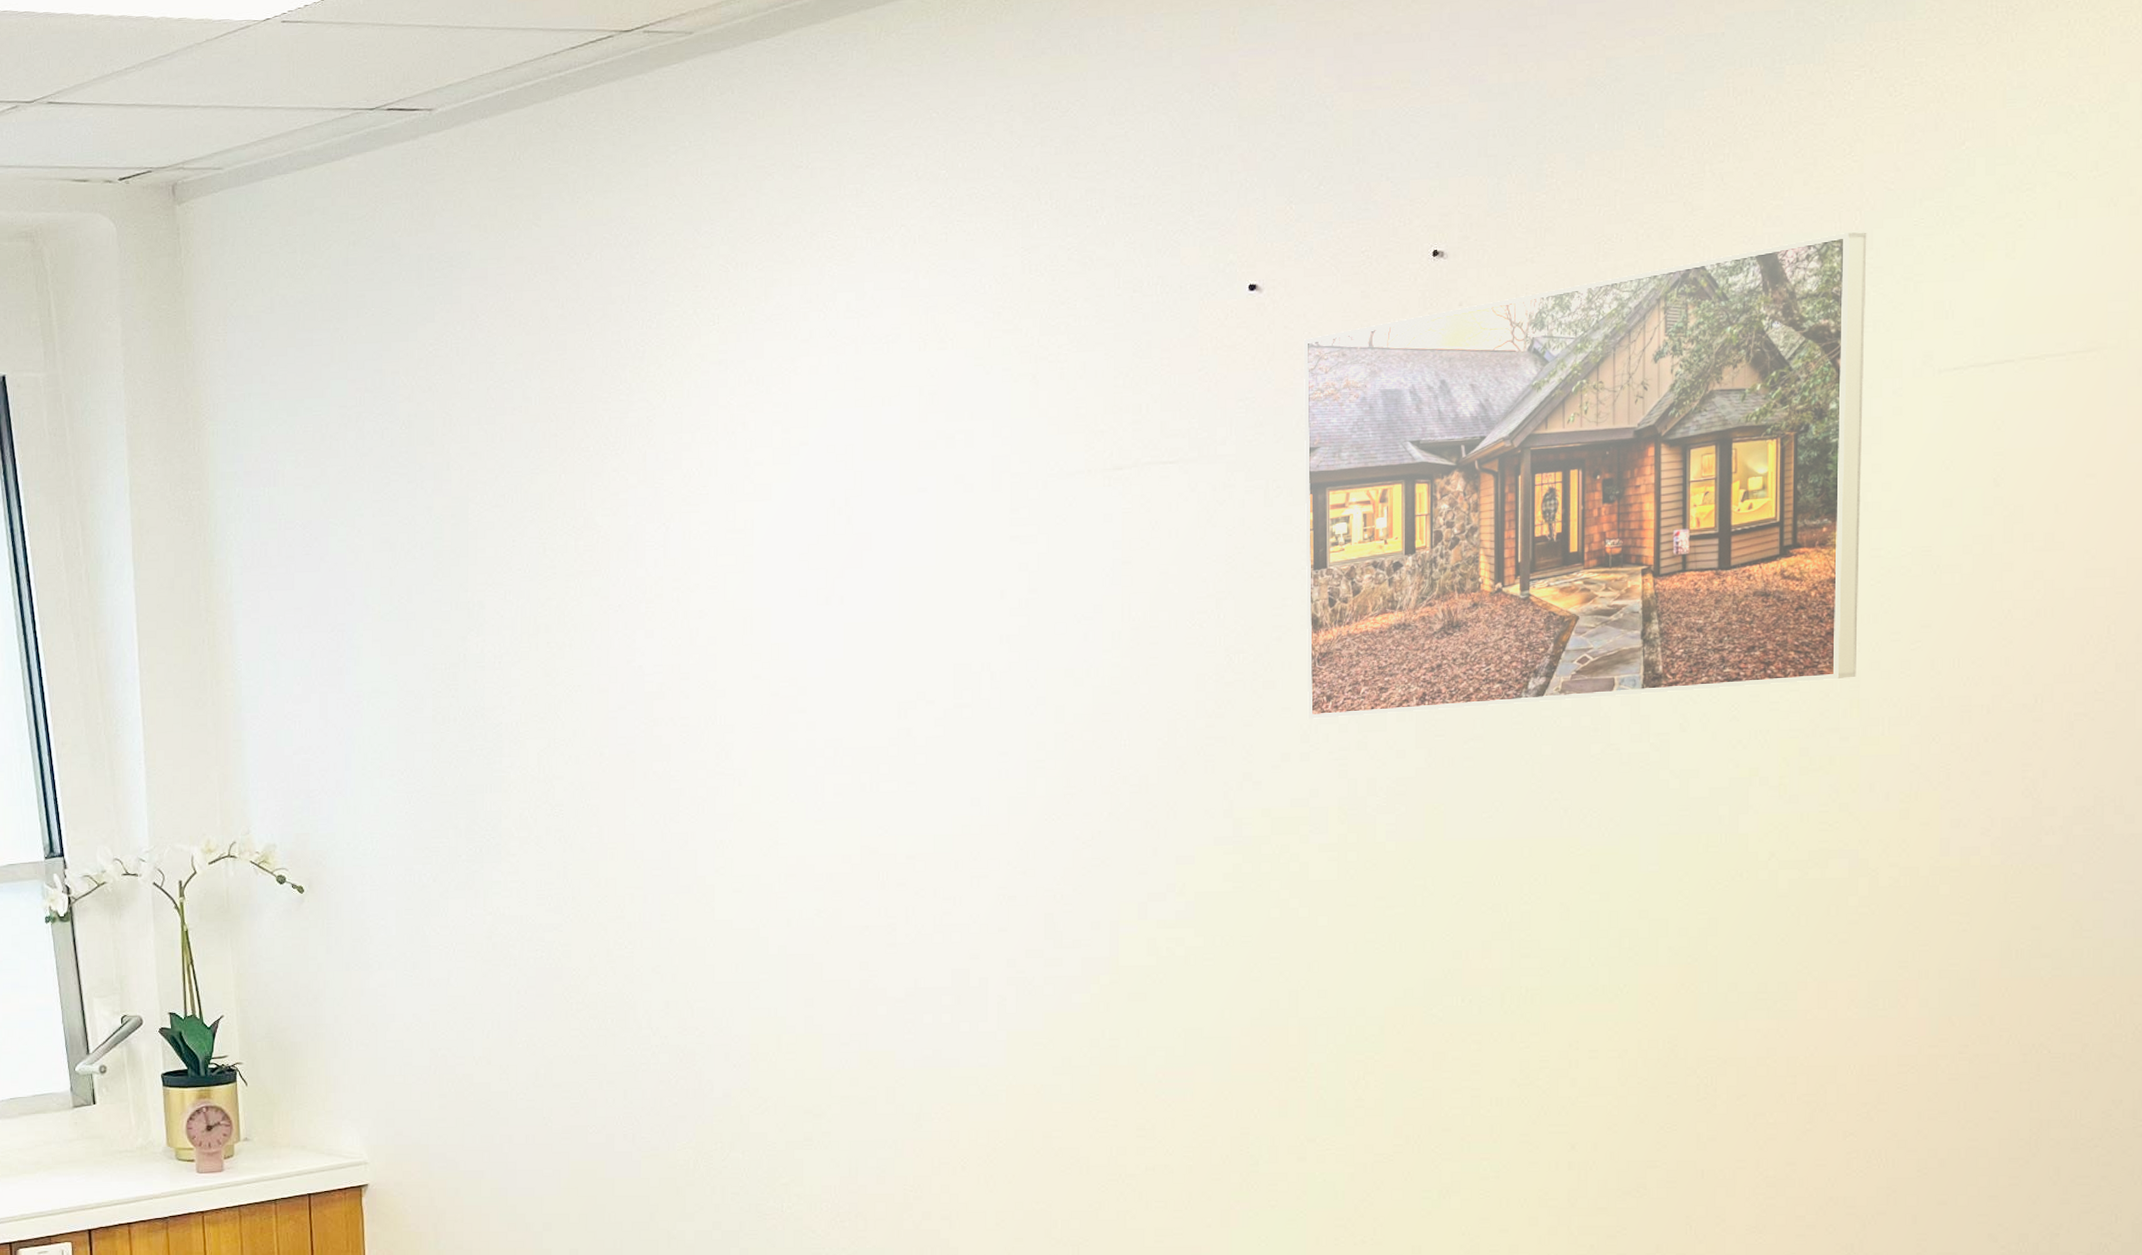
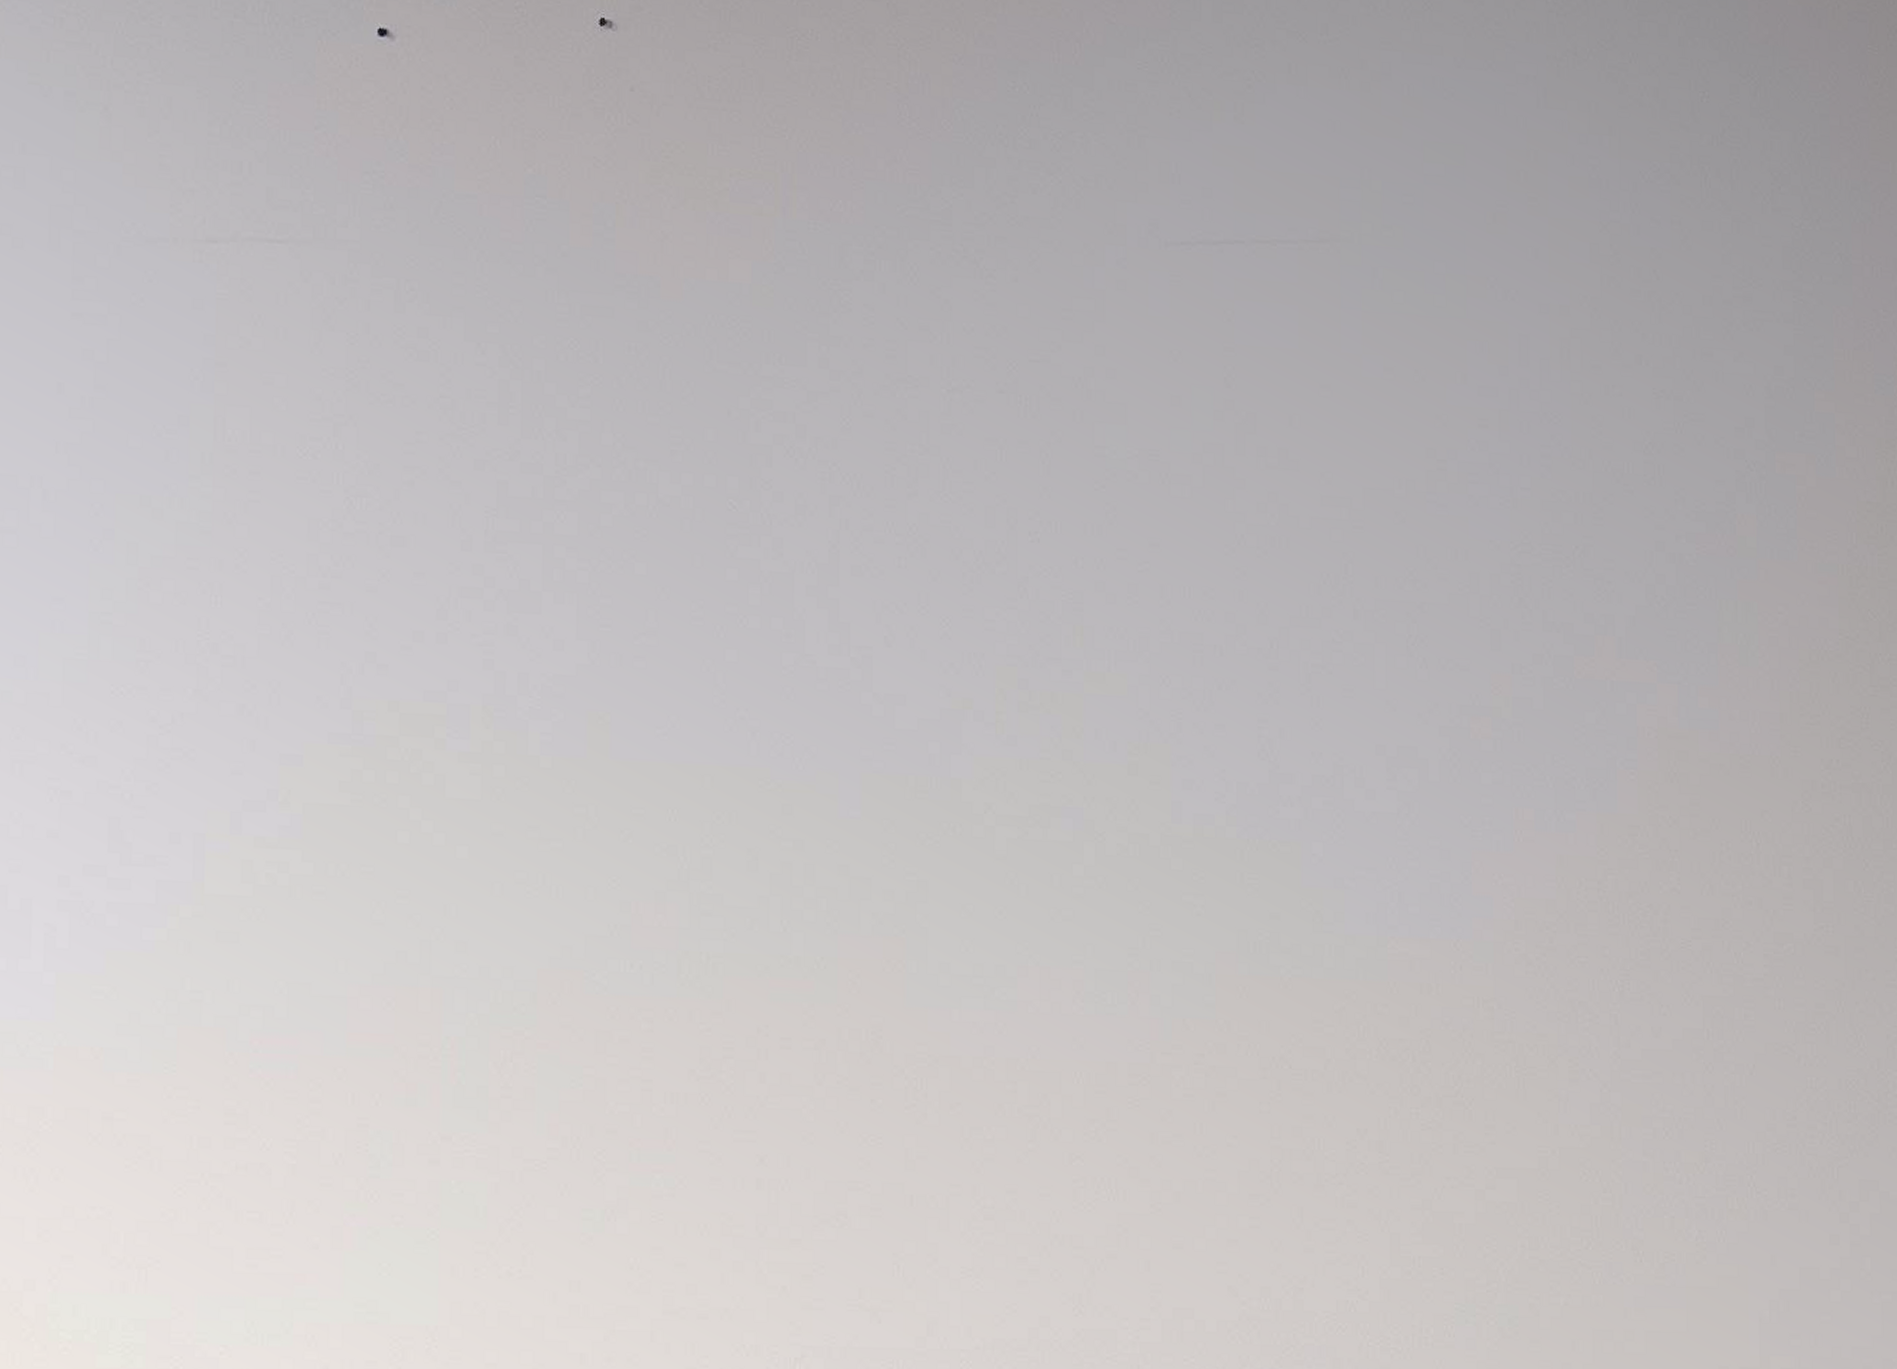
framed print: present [1303,232,1867,719] -> none [444,66,1087,600]

